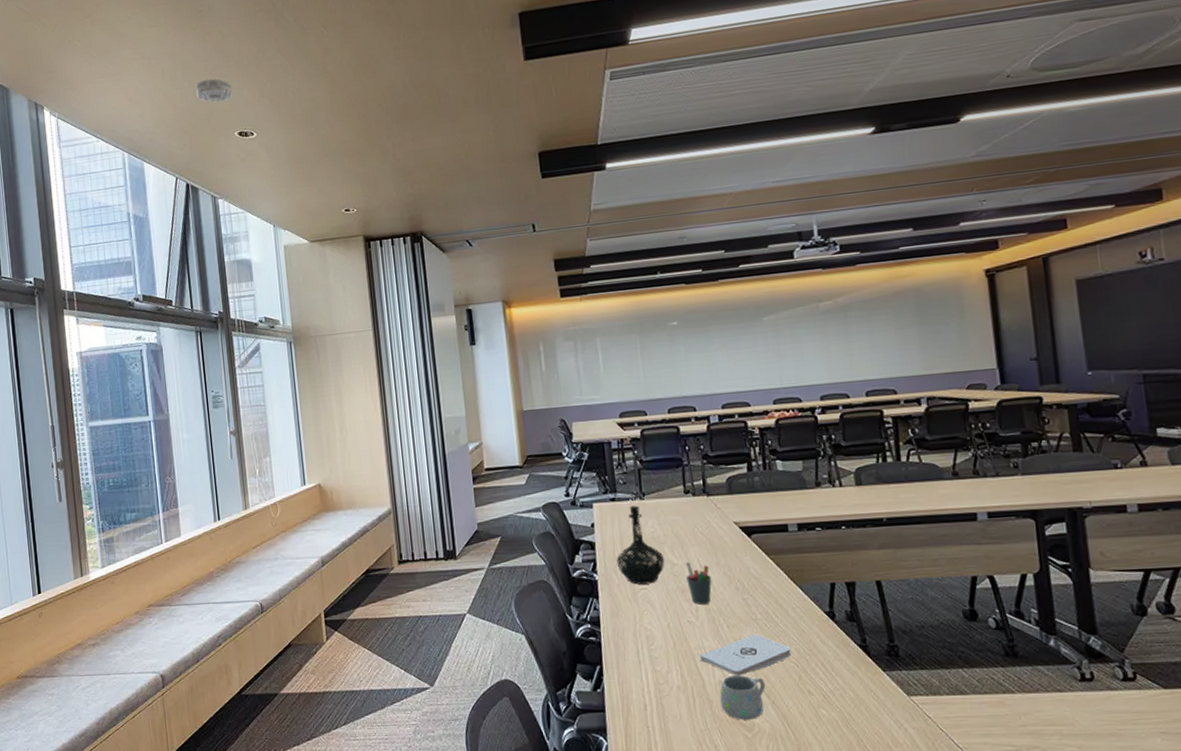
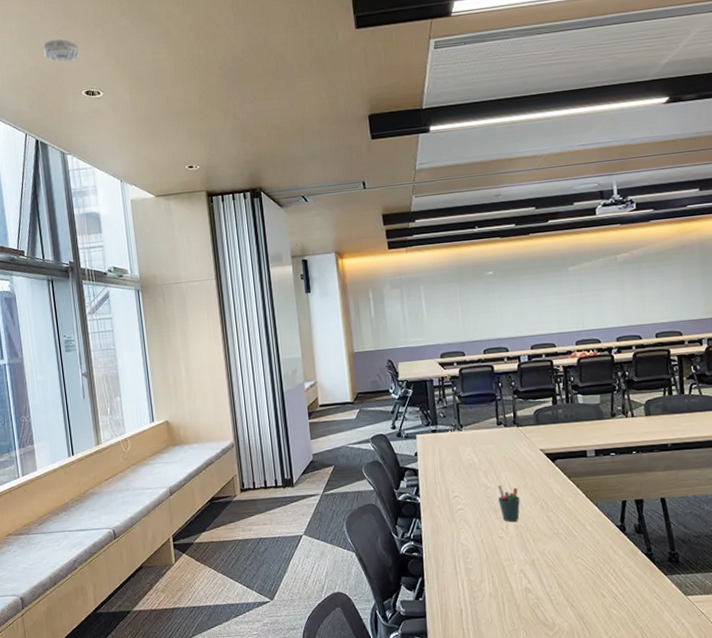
bottle: present [616,505,665,585] -> none [437,436,480,506]
notepad: present [700,634,792,676] -> none [510,546,589,583]
mug: present [720,674,766,720] -> none [526,581,566,621]

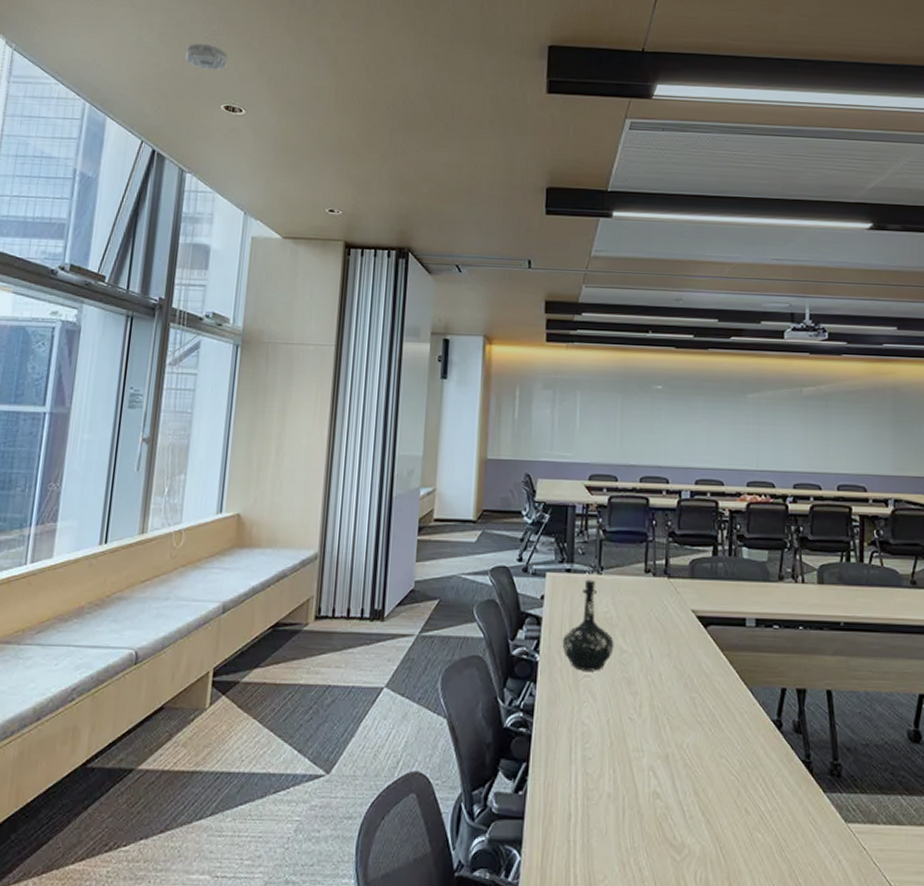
bottle: none [437,436,480,506] -> present [562,579,614,671]
pen holder: present [498,485,520,522] -> none [634,650,661,700]

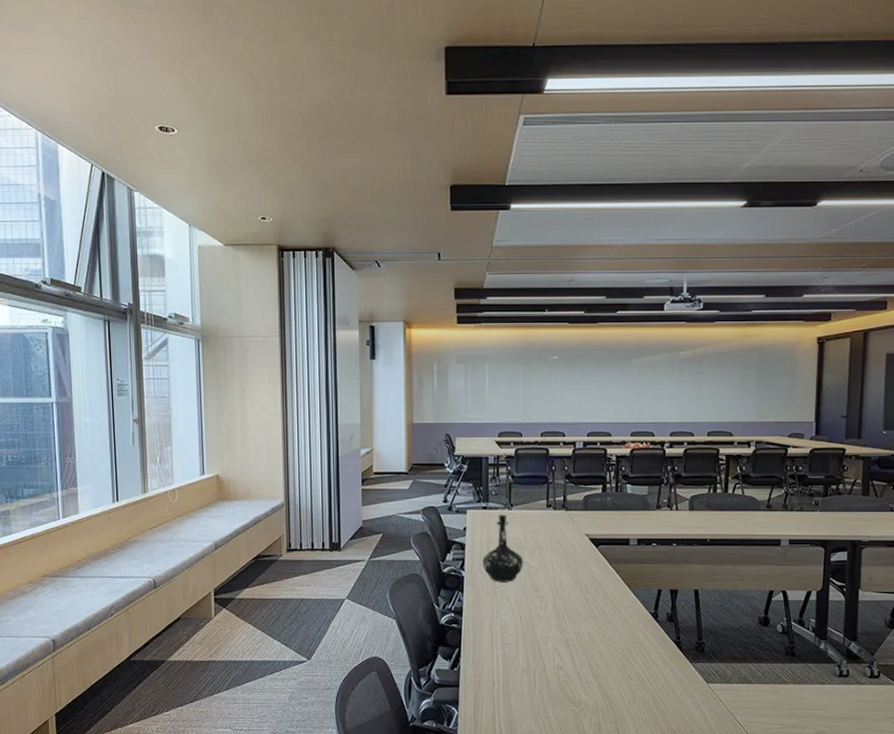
smoke detector: present [186,43,228,70] -> none [118,67,155,93]

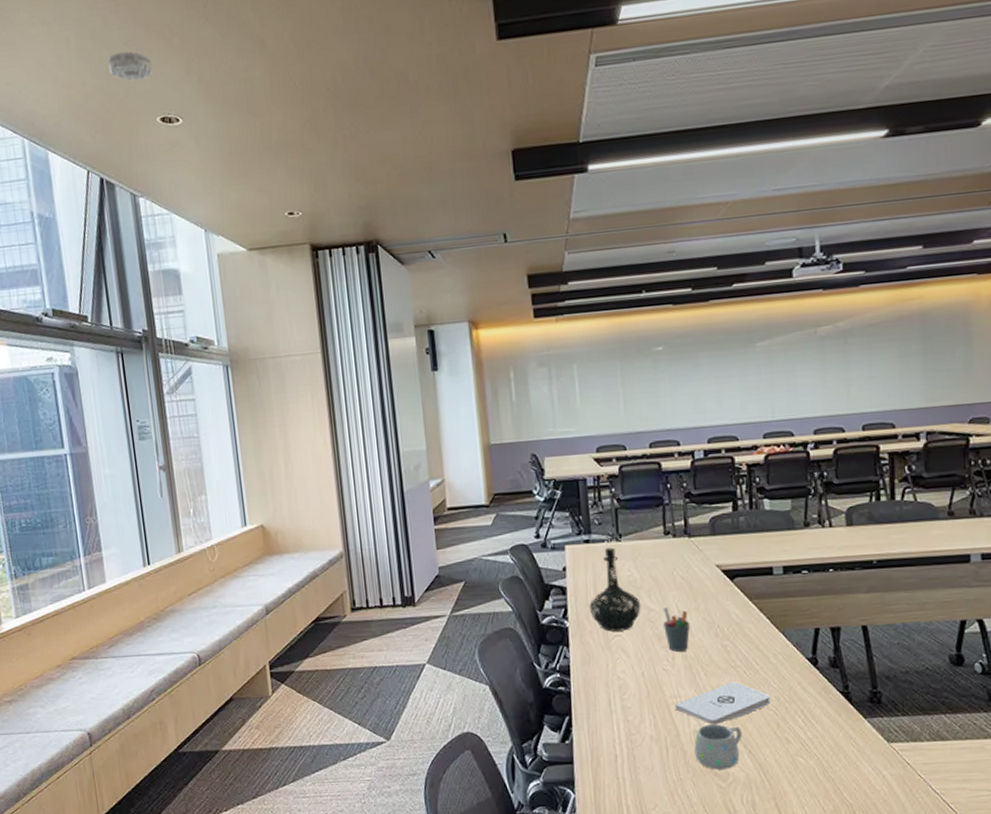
smoke detector: none [118,67,155,93] -> present [108,51,153,81]
pen holder: none [540,565,561,601] -> present [663,607,691,652]
notepad: none [544,628,620,661] -> present [676,681,771,725]
mug: none [556,660,595,698] -> present [694,723,743,770]

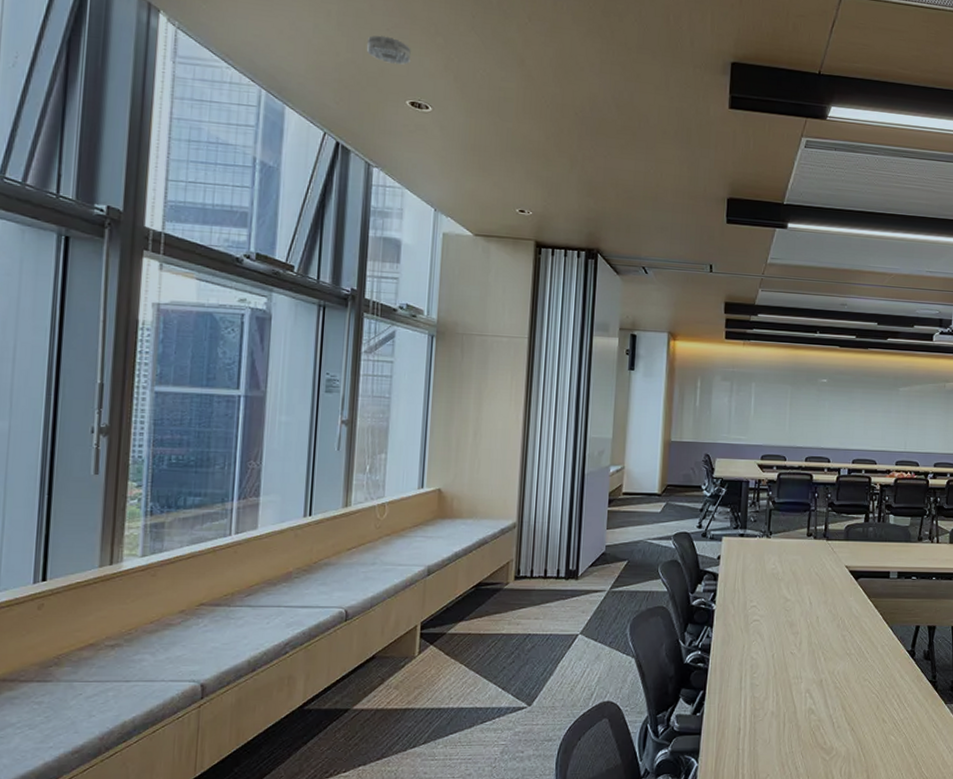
bottle: present [589,547,641,632] -> none [735,542,780,616]
pen holder: present [663,607,691,652] -> none [796,599,818,638]
notepad: present [676,681,771,725] -> none [796,667,875,704]
mug: present [694,723,743,770] -> none [807,703,849,744]

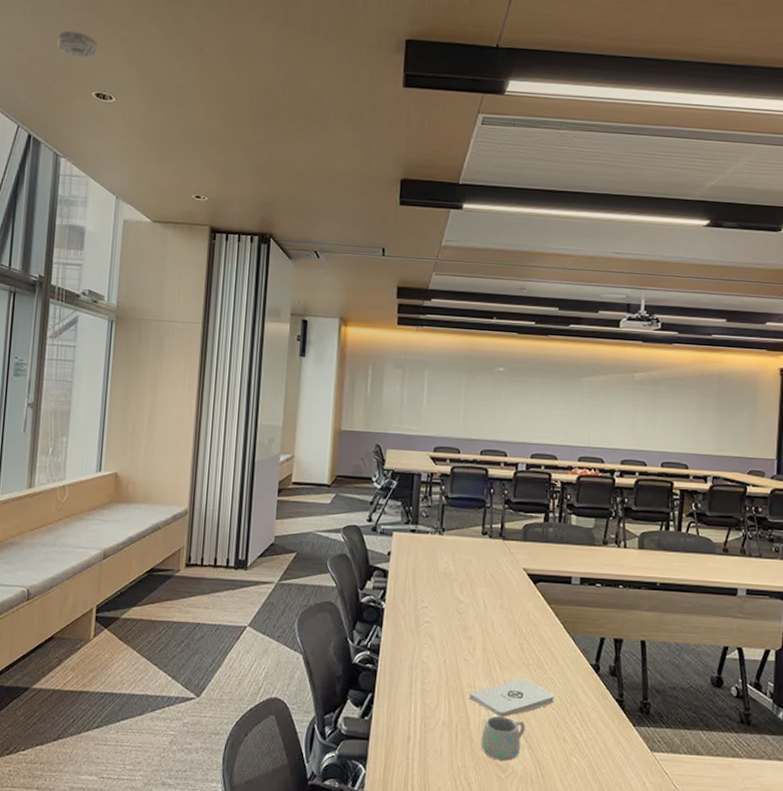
notepad: none [796,667,875,704] -> present [470,678,555,717]
mug: none [807,703,849,744] -> present [481,715,526,761]

